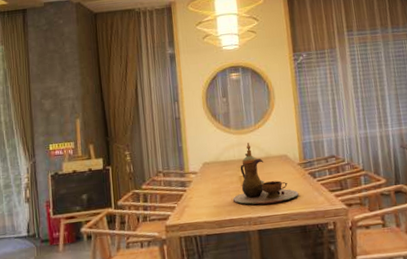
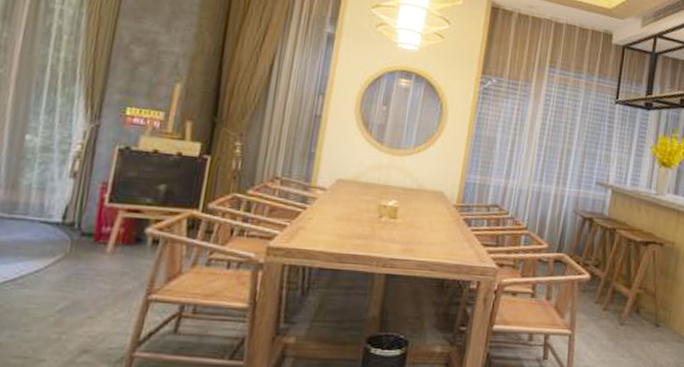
tea set: present [232,143,299,205] -> none [363,167,446,247]

